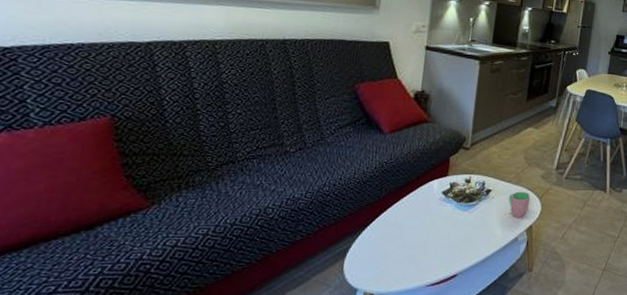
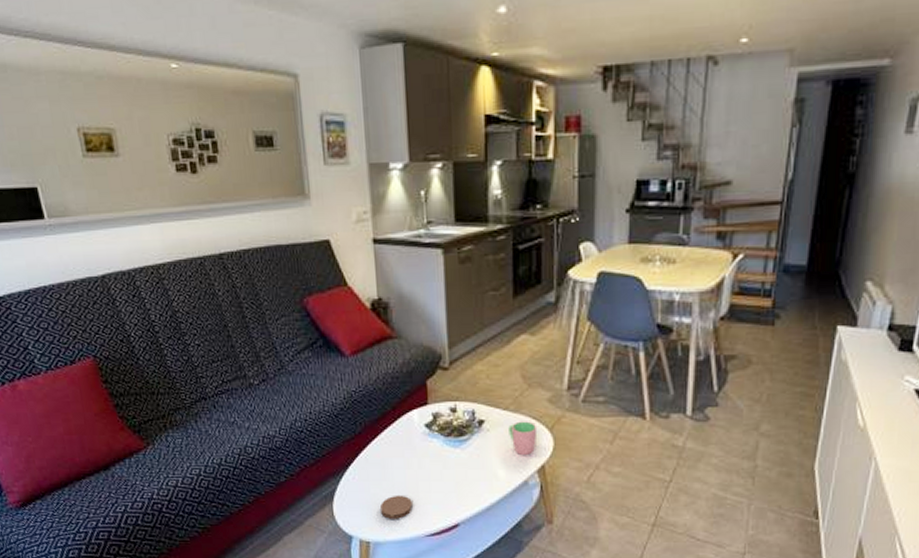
coaster: none [389,250,420,272] -> present [380,495,413,519]

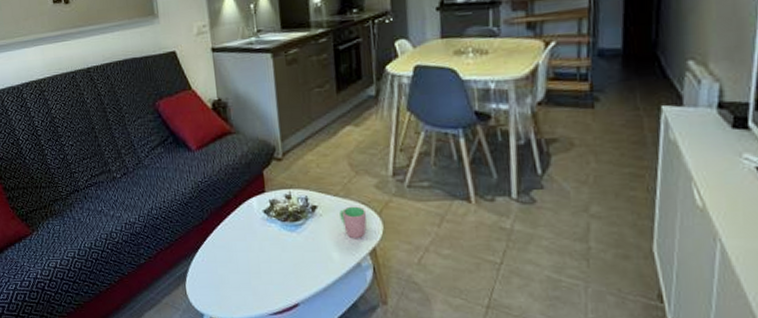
coaster: present [380,495,413,519] -> none [227,275,256,298]

